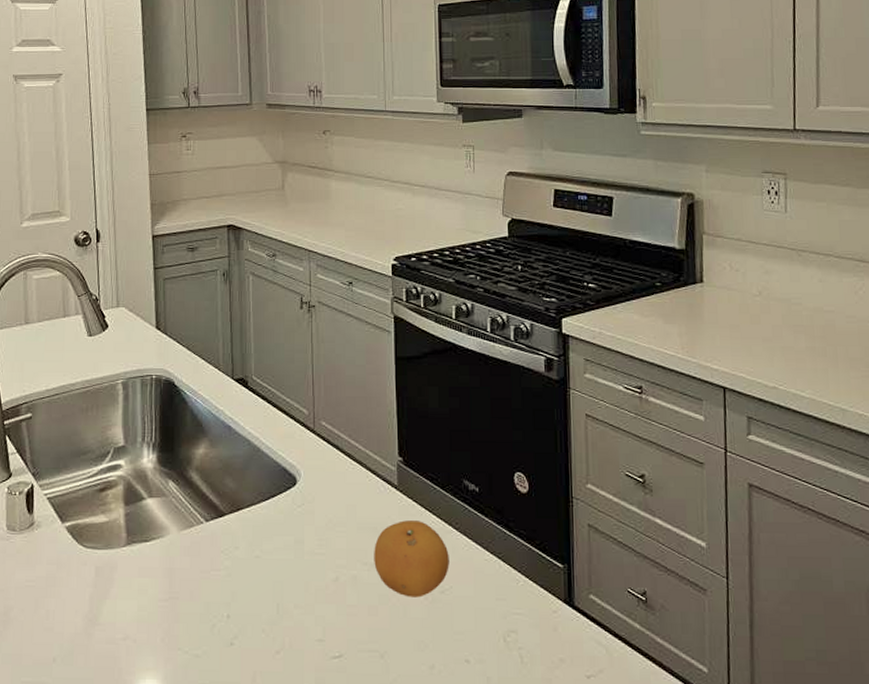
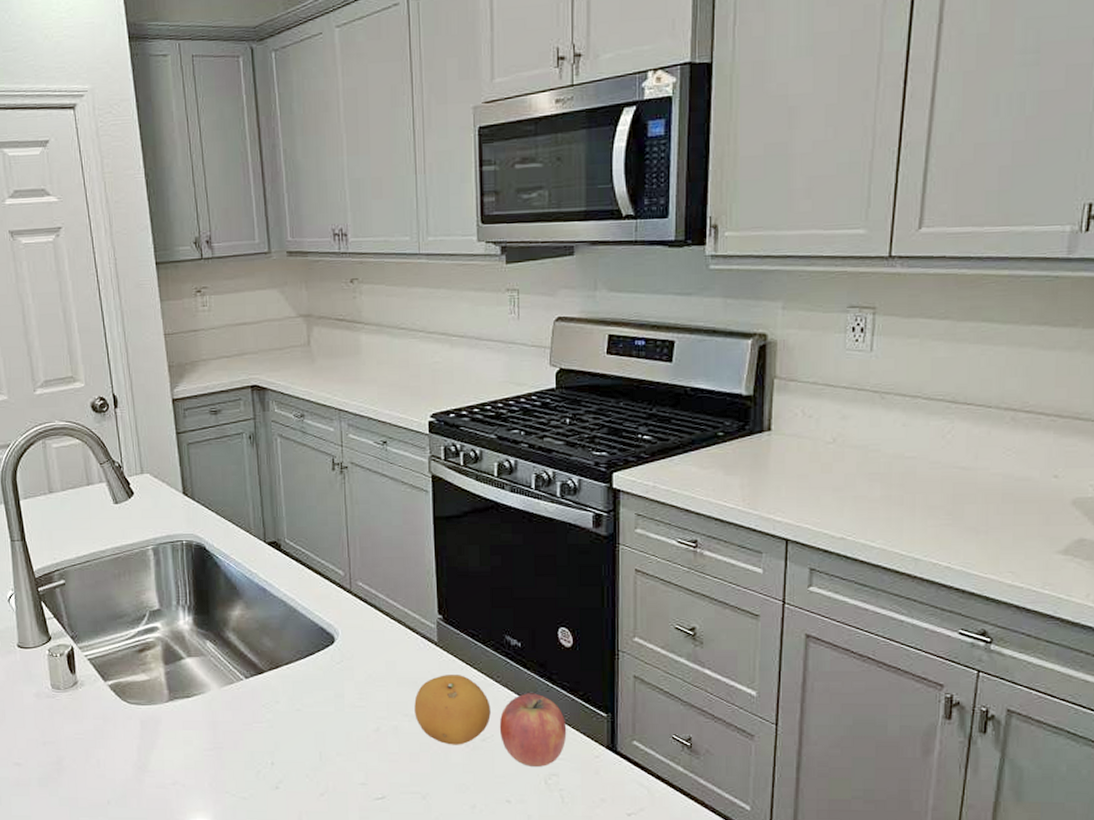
fruit: none [458,541,525,622] -> present [499,693,567,767]

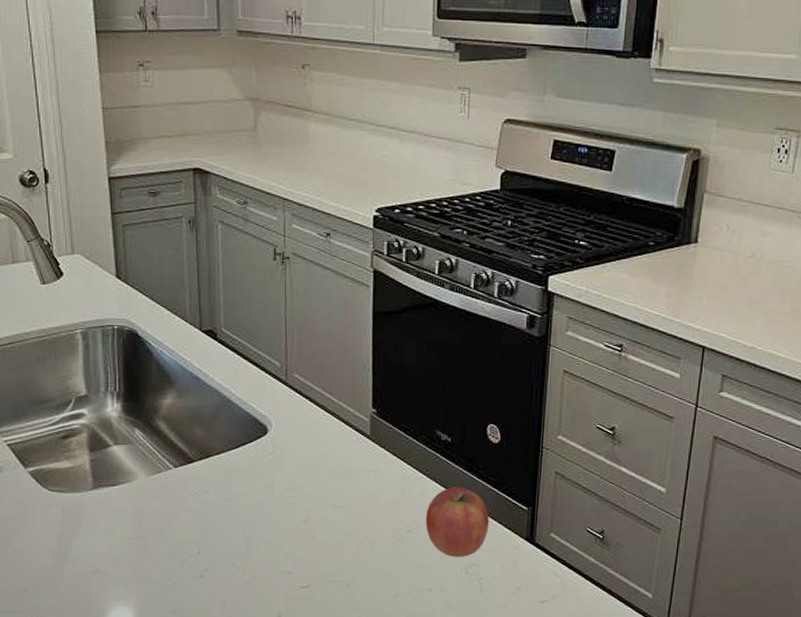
fruit: present [414,675,491,745] -> none [344,467,418,536]

